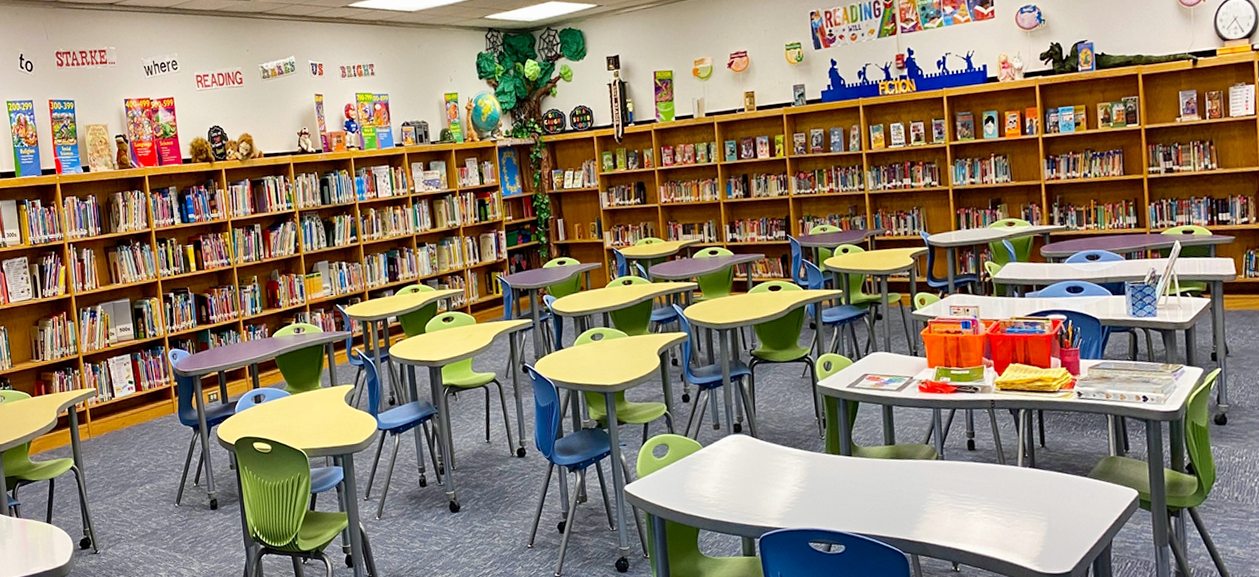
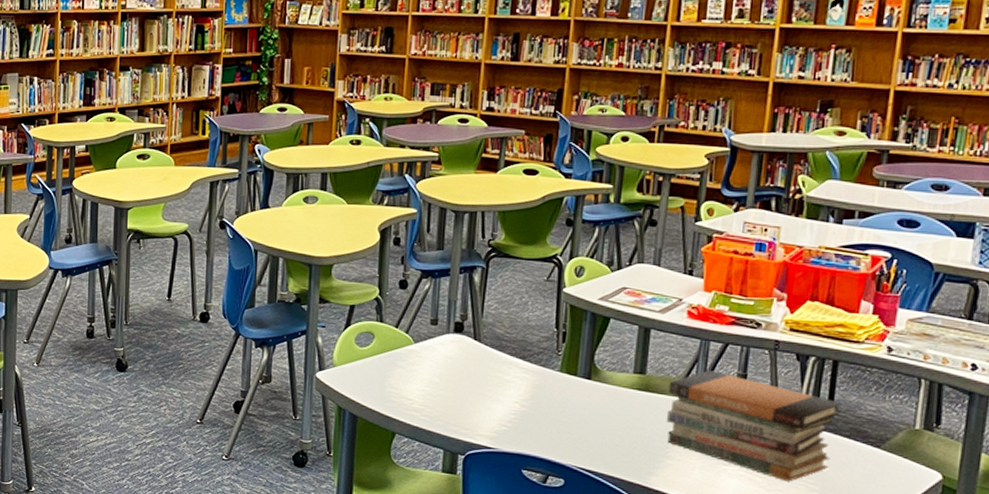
book stack: none [914,433,1052,517] -> present [666,370,842,482]

